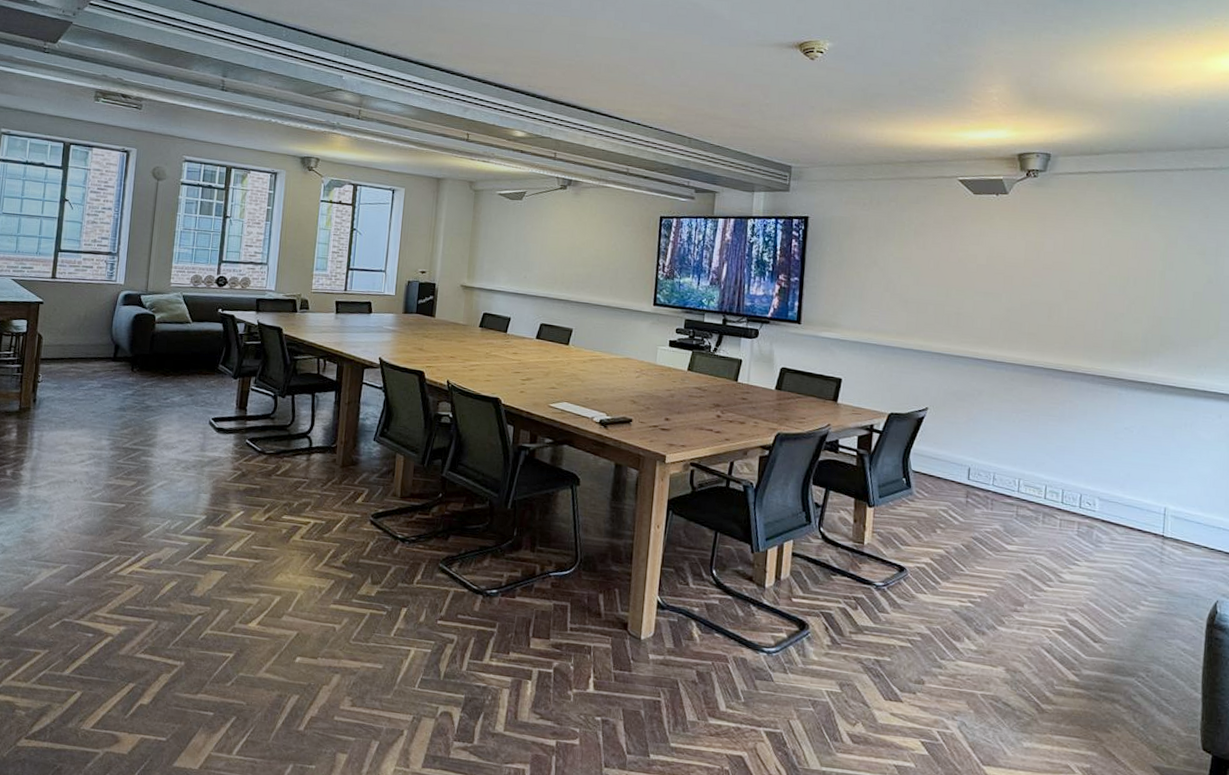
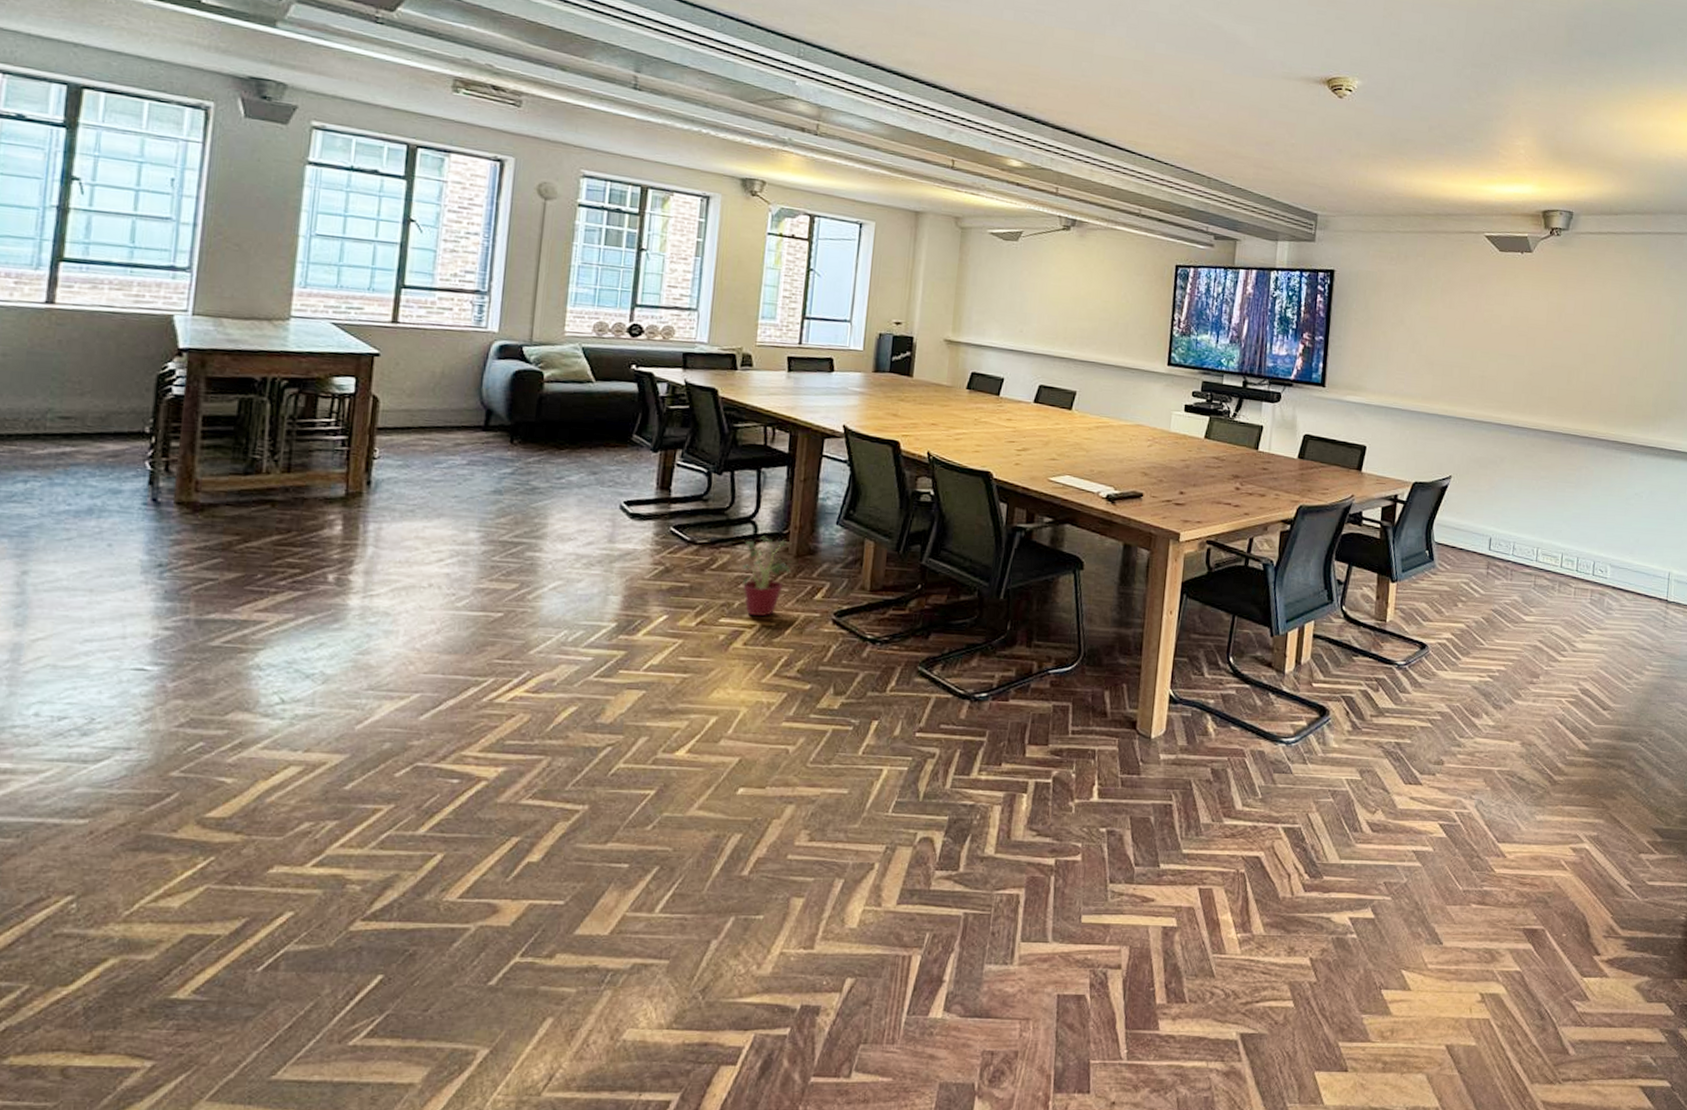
potted plant: none [300,448,339,516] -> present [742,536,793,617]

